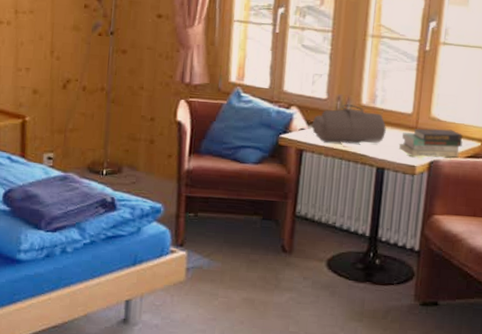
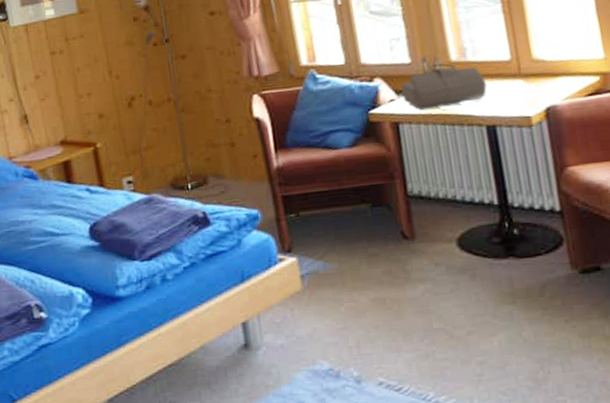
books: present [398,128,463,158] -> none [504,68,579,108]

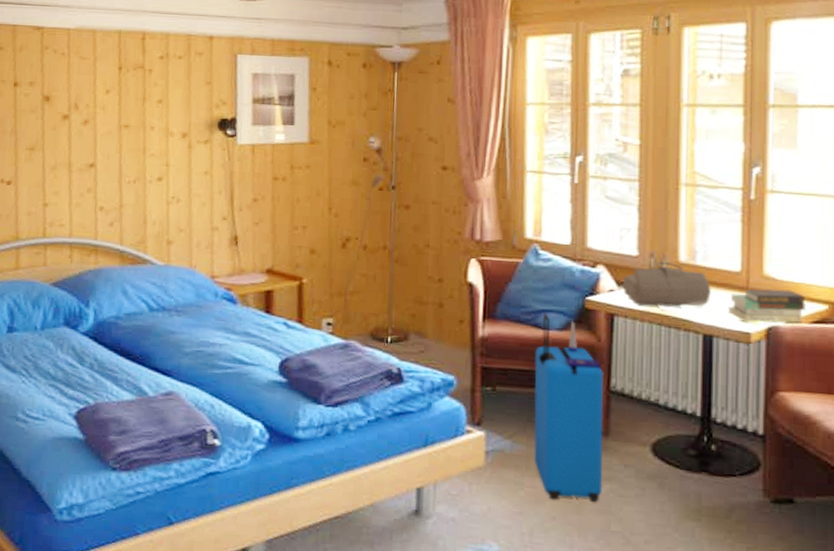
suitcase: none [330,133,419,309] -> present [534,312,604,502]
books: none [504,68,579,108] -> present [727,289,806,323]

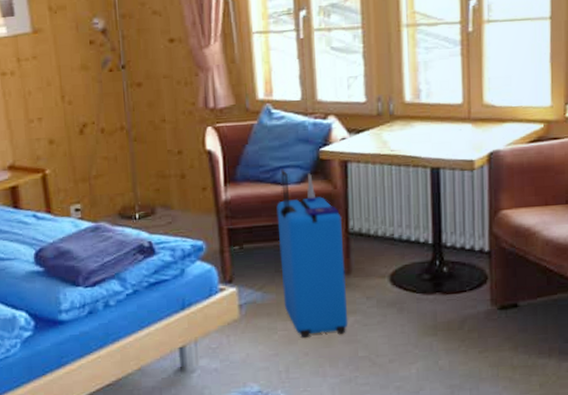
handbag: present [622,261,711,307] -> none [353,104,436,149]
books: present [727,289,806,323] -> none [452,114,523,151]

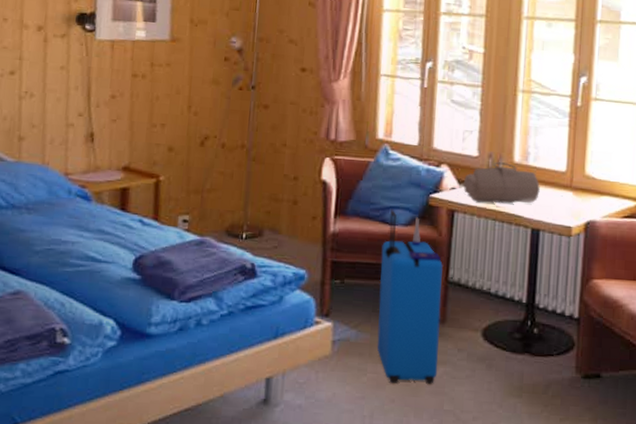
handbag: none [353,104,436,149] -> present [463,162,540,204]

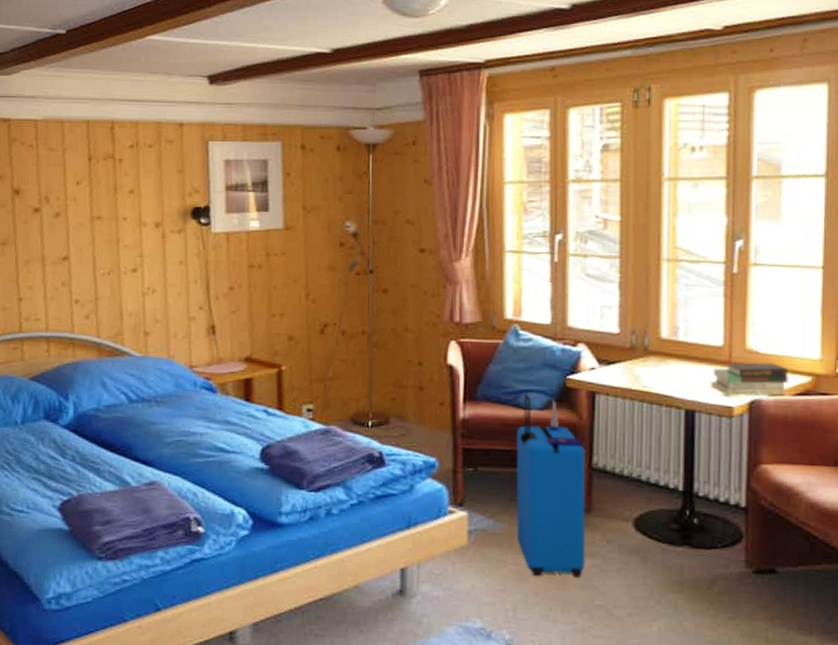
handbag: present [463,162,540,204] -> none [603,338,693,383]
books: none [553,187,619,218] -> present [709,362,789,397]

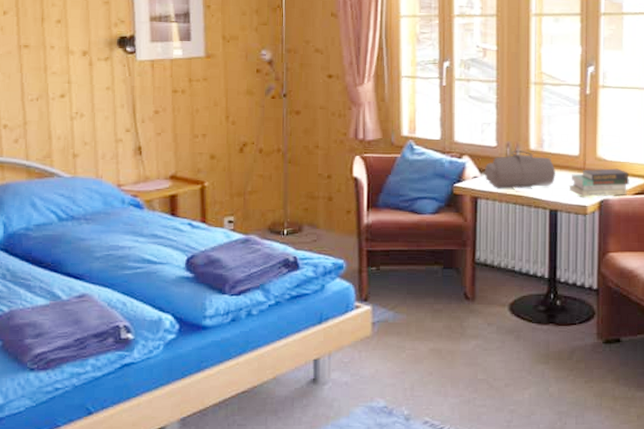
suitcase: present [515,392,586,577] -> none [412,199,471,358]
handbag: none [603,338,693,383] -> present [484,150,556,189]

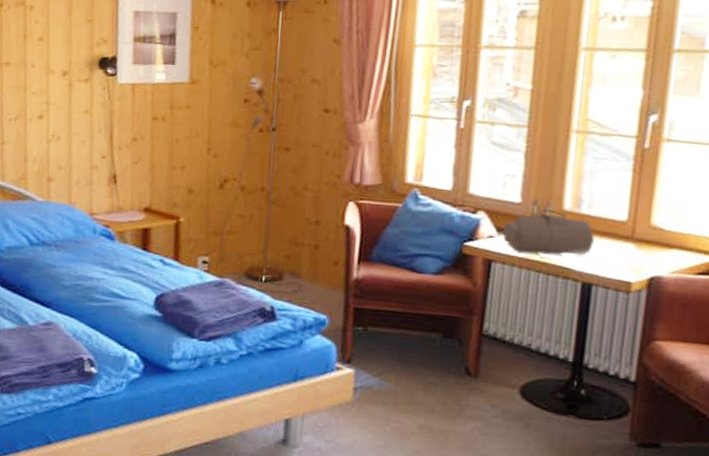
books: present [568,168,629,198] -> none [609,239,692,274]

